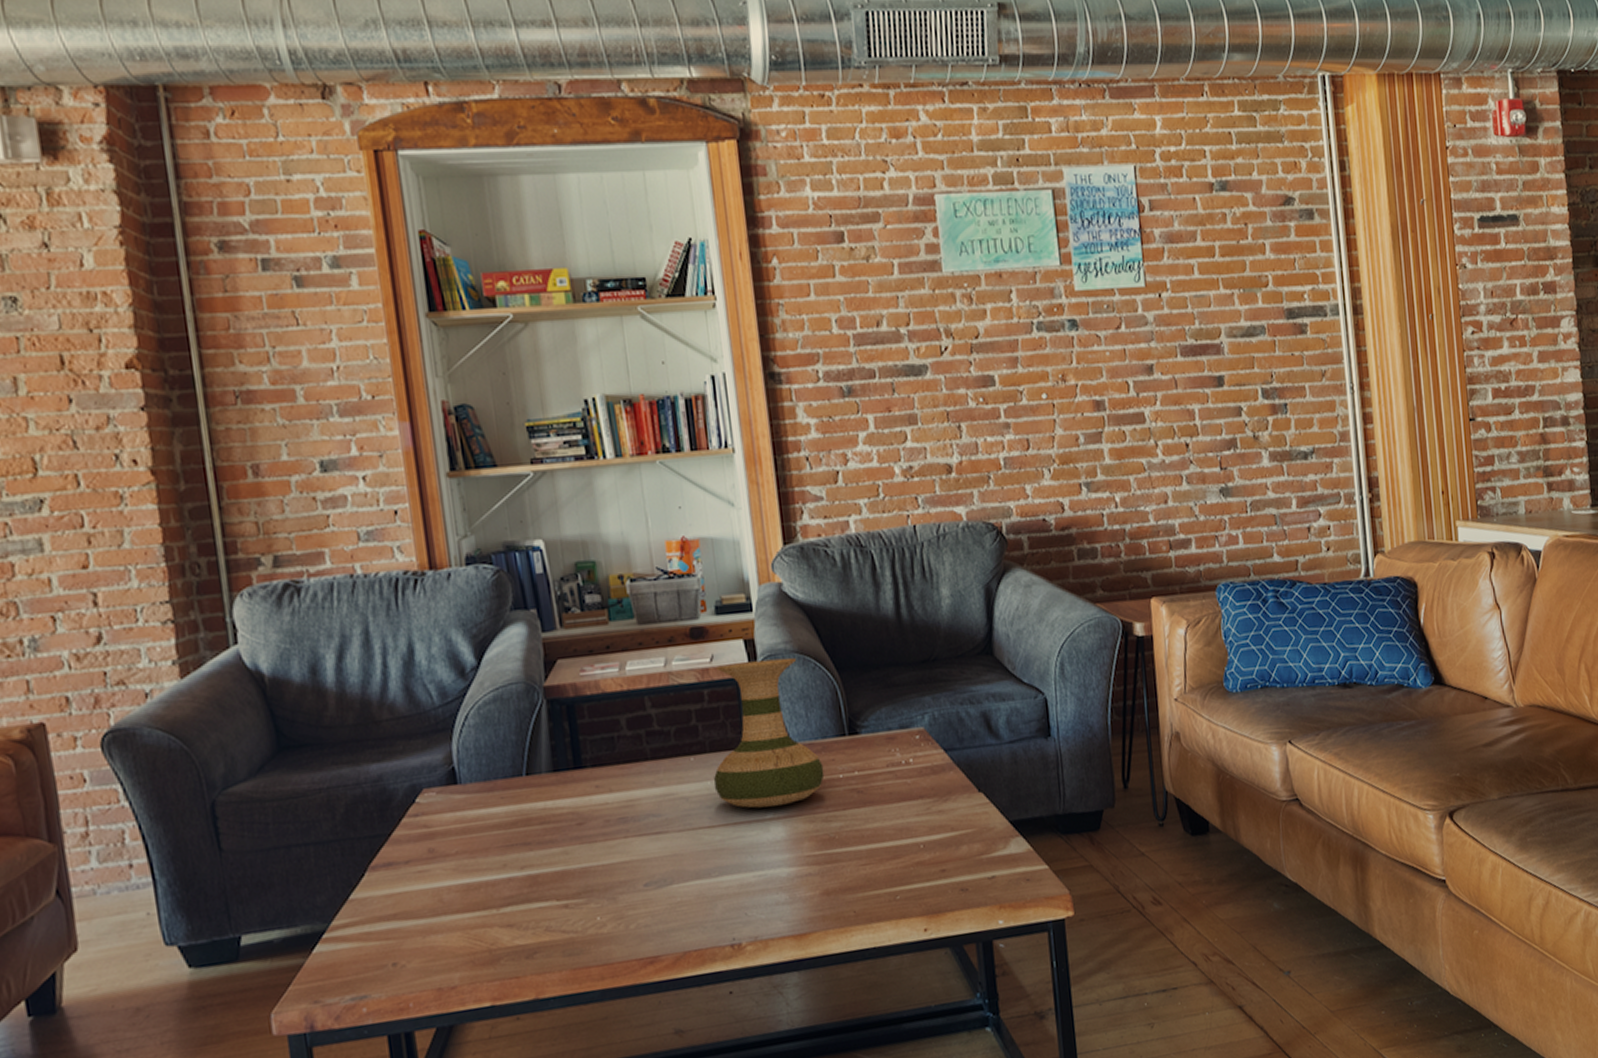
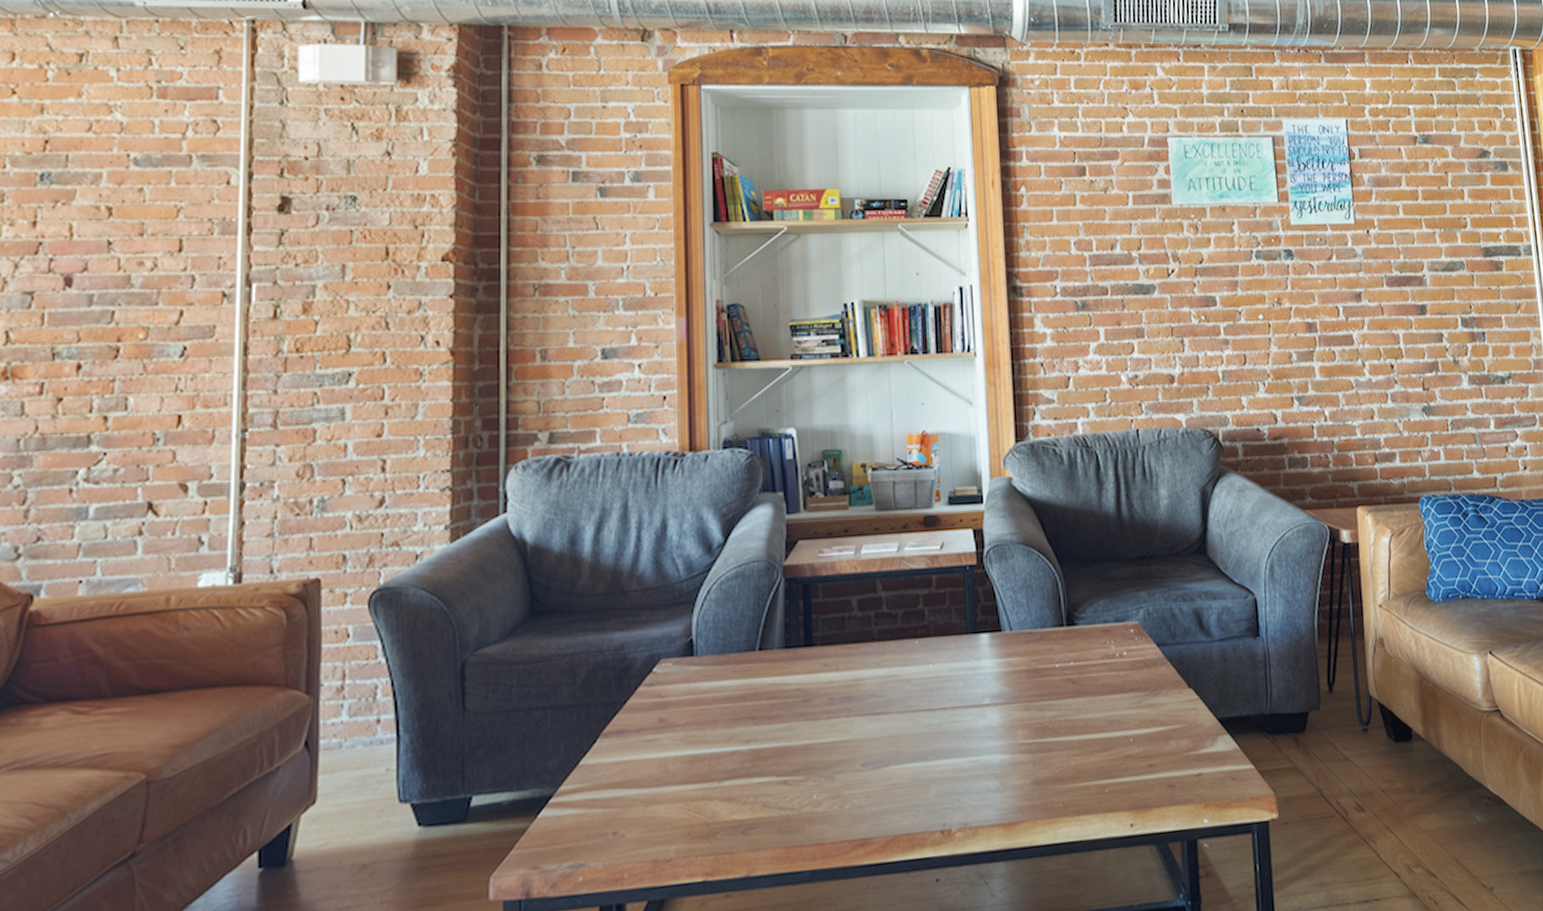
vase: present [713,657,825,809] -> none [935,548,1042,694]

